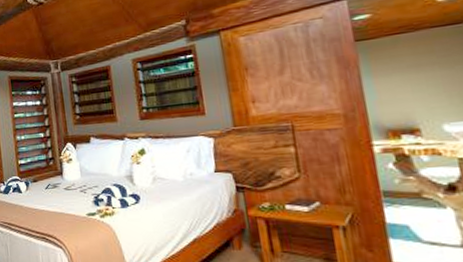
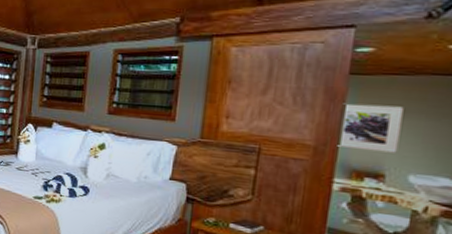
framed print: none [361,61,424,110] -> present [337,103,404,153]

